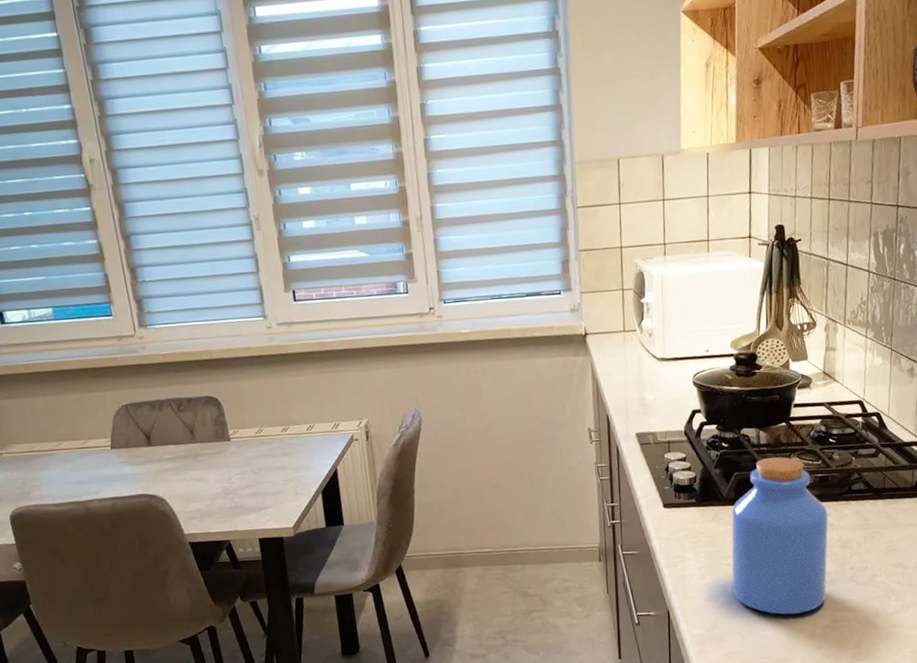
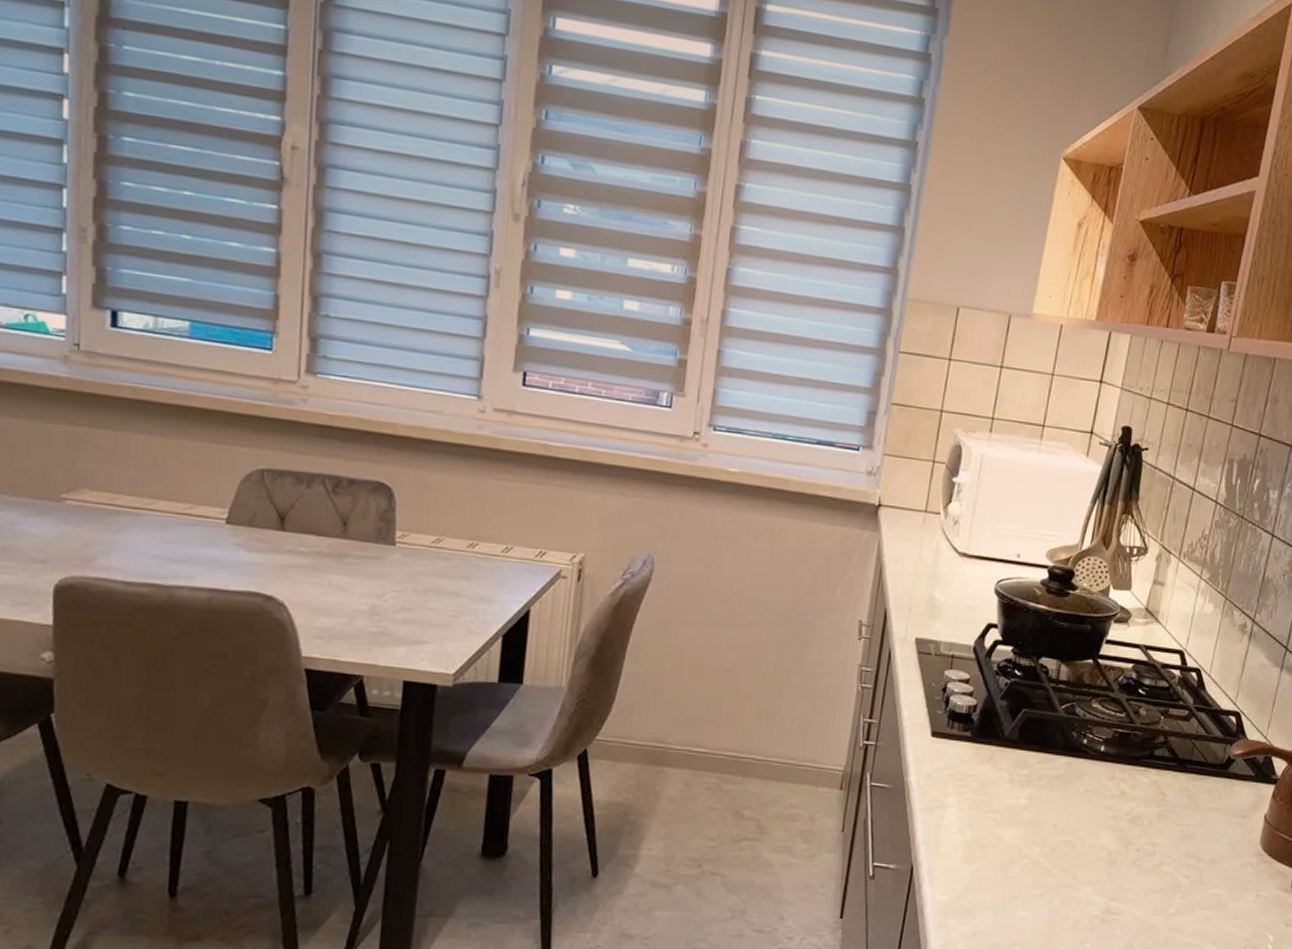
jar: present [731,457,828,615] -> none [993,697,1122,896]

